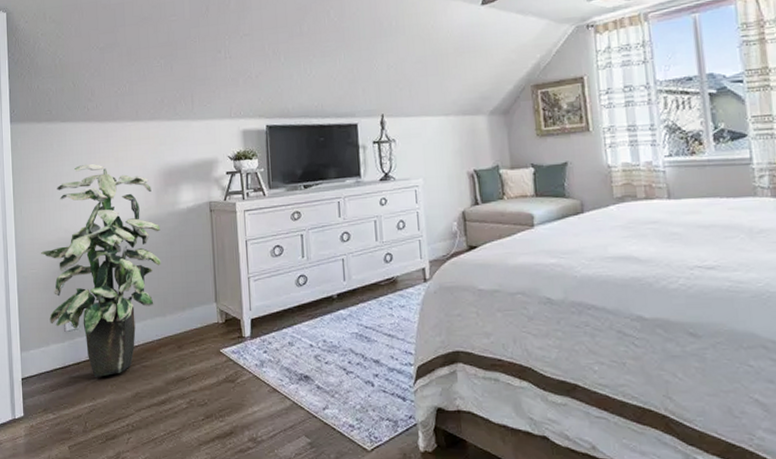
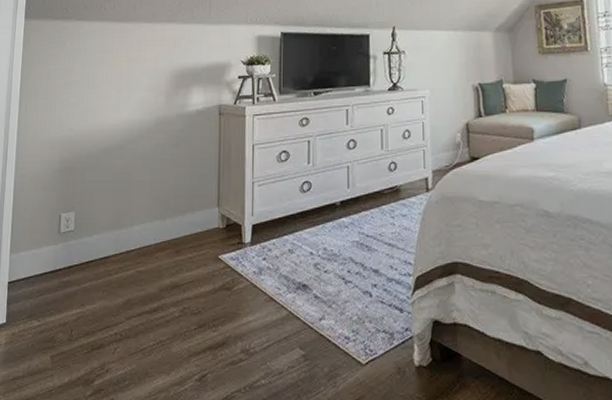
indoor plant: present [40,164,161,377] -> none [41,63,168,282]

